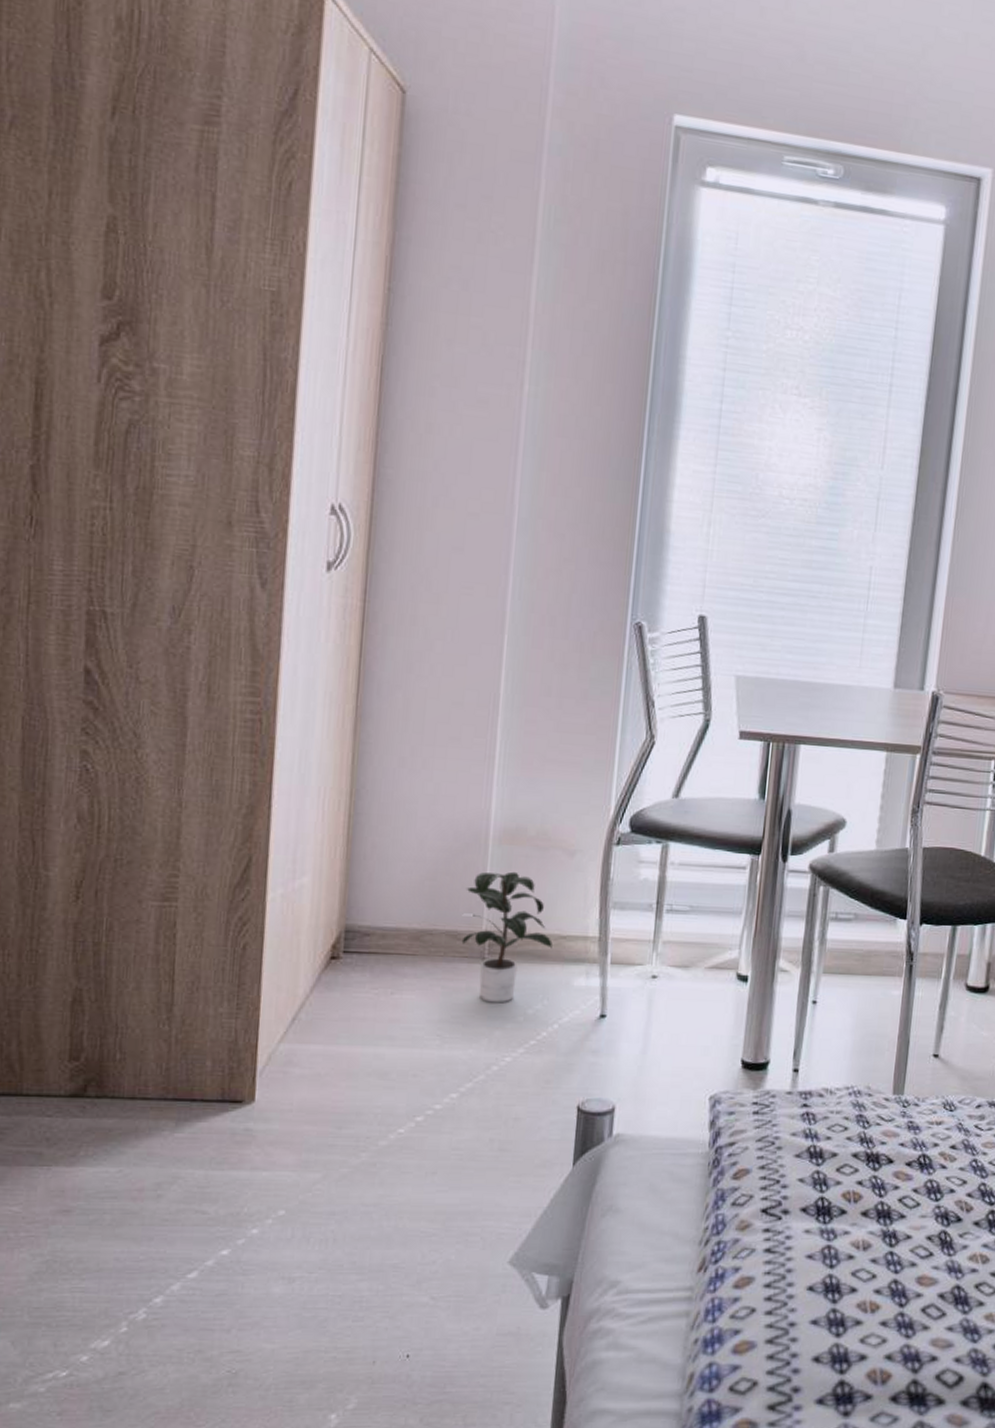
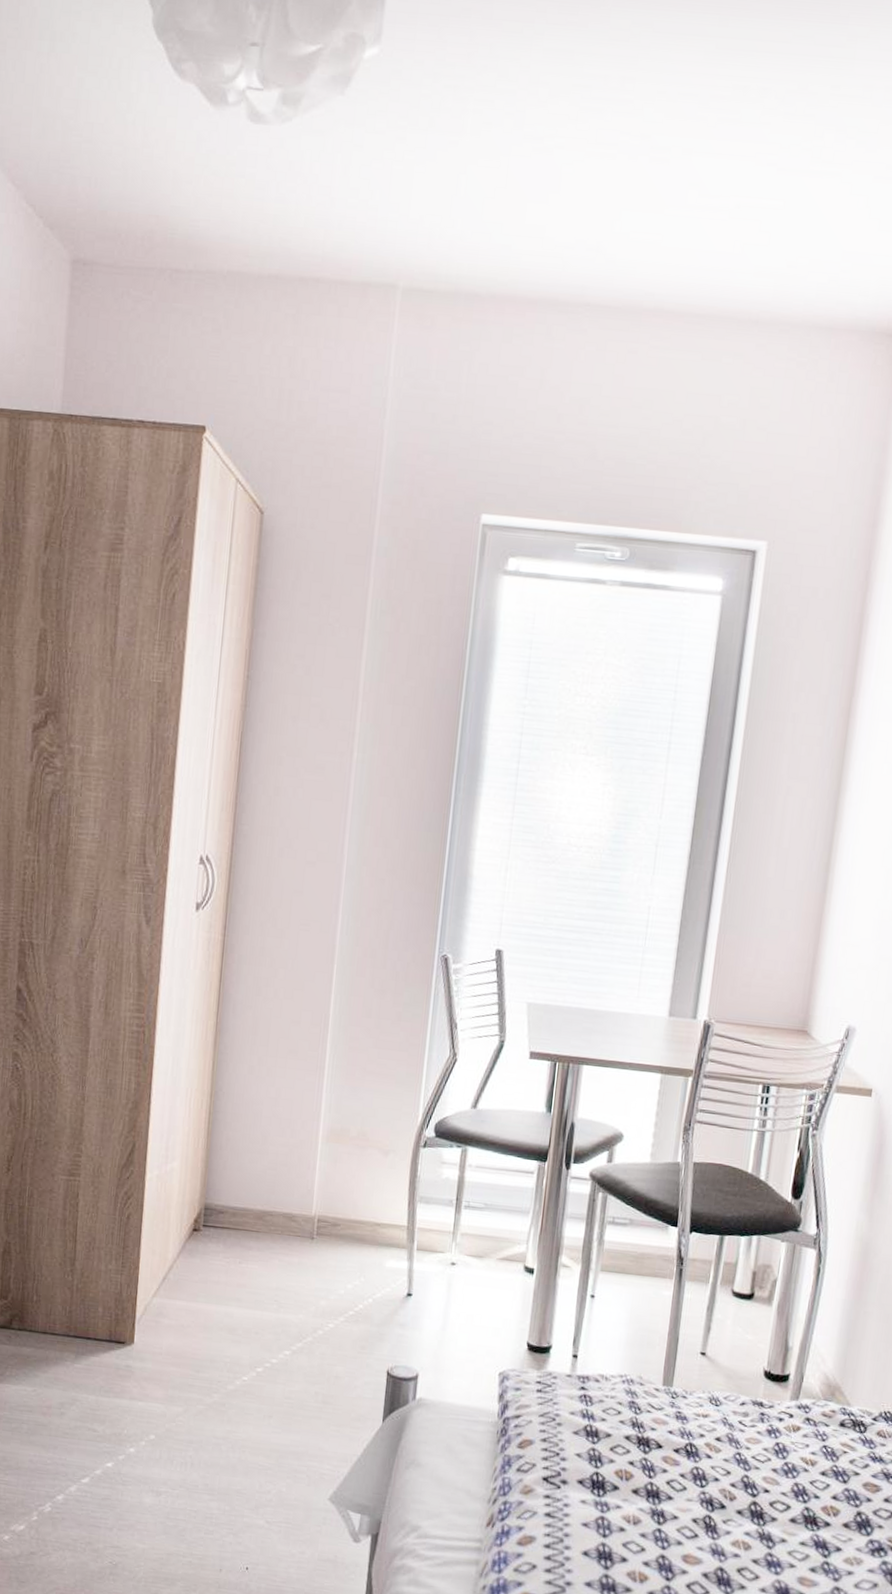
potted plant: present [461,871,553,1003] -> none [295,1165,369,1277]

